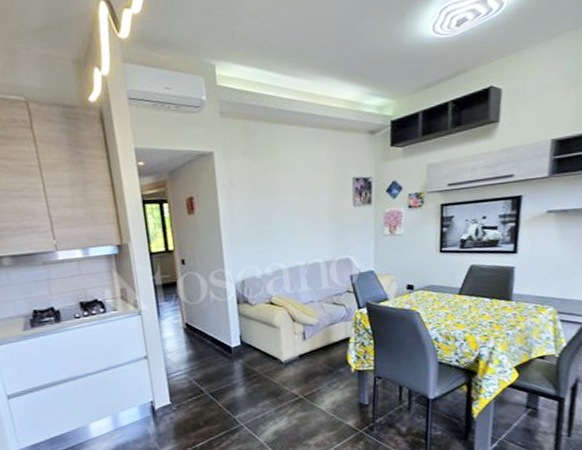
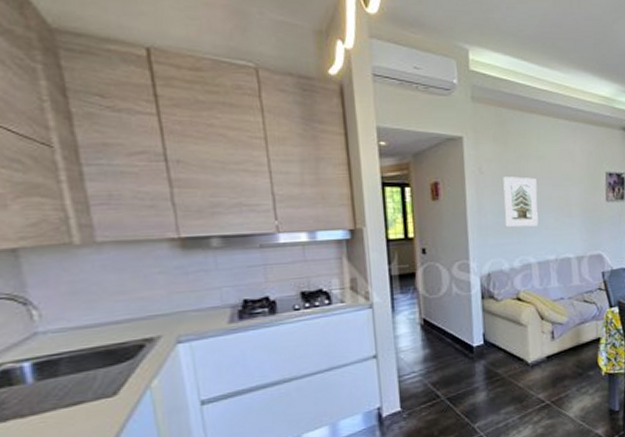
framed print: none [252,187,288,236] -> present [503,176,539,227]

